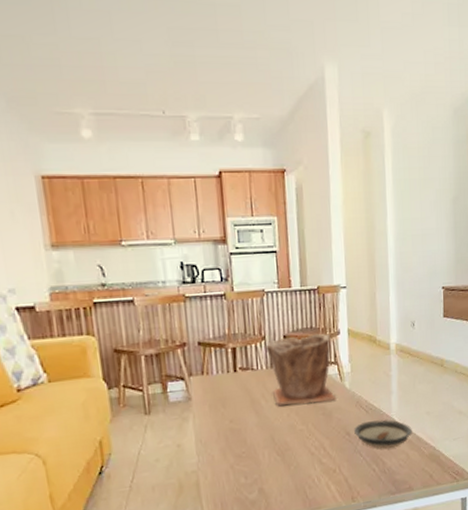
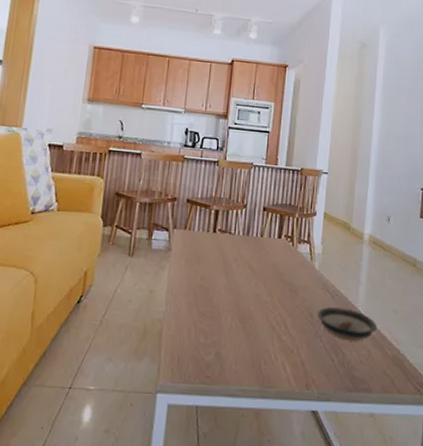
plant pot: present [265,333,337,405] -> none [245,209,308,279]

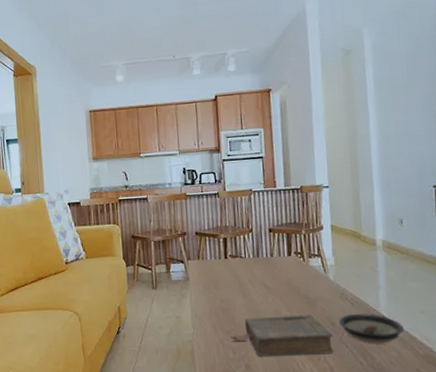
book: none [205,301,309,347] -> present [230,315,334,356]

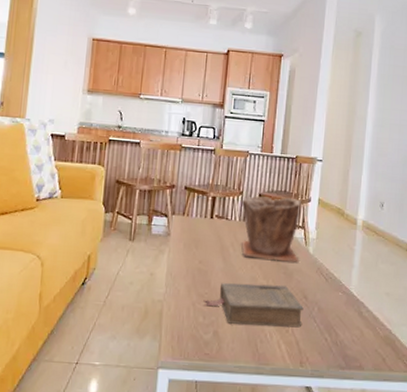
plant pot: none [252,228,321,291] -> present [241,196,302,263]
saucer: present [339,314,404,343] -> none [312,289,369,321]

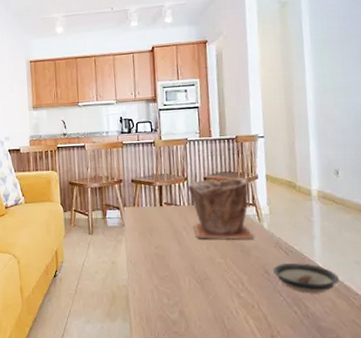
book: present [203,283,304,327] -> none [165,263,268,303]
saucer: none [312,289,369,321] -> present [273,263,339,292]

